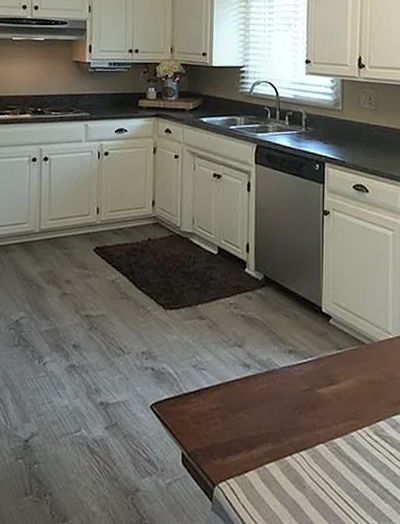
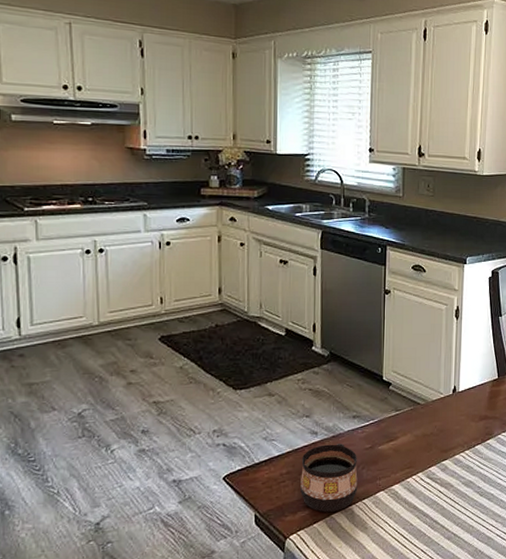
cup: none [231,380,294,461] -> present [300,443,358,512]

